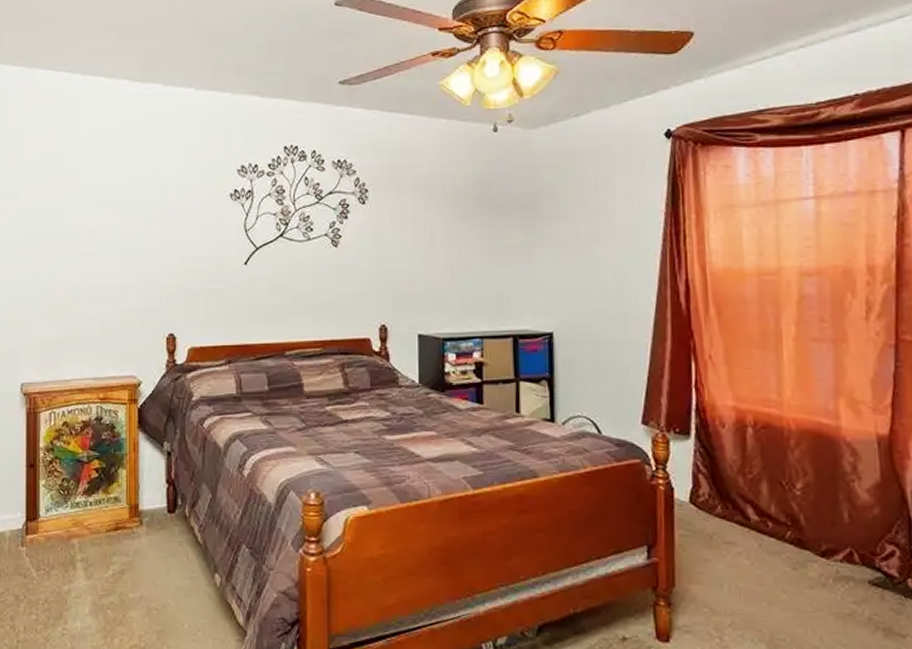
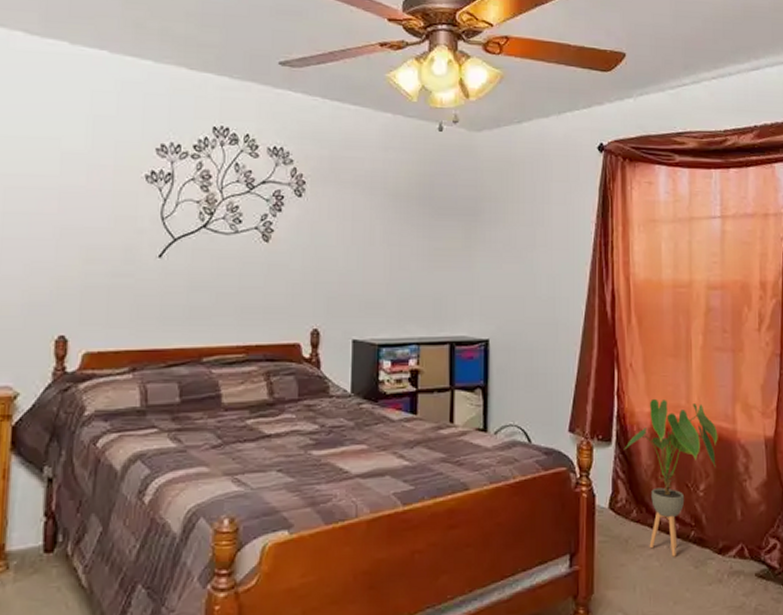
house plant: none [704,392,818,556] -> present [624,398,718,557]

